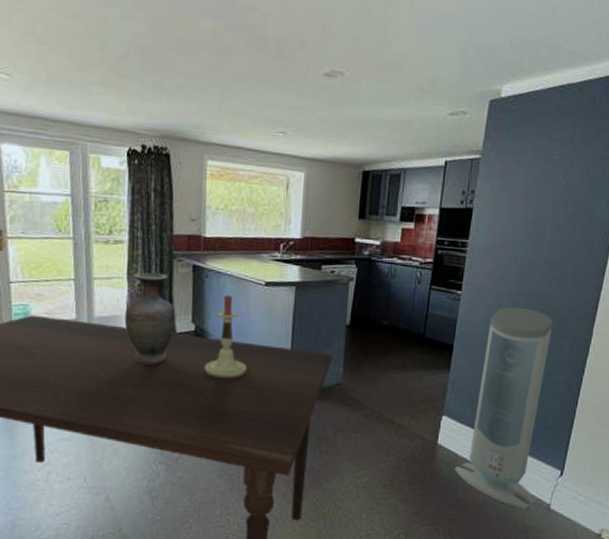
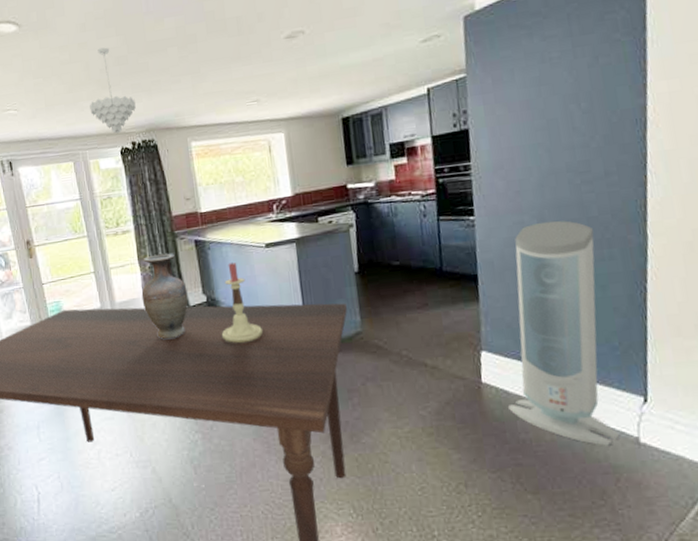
pendant light: none [99,30,153,132] -> present [90,47,136,134]

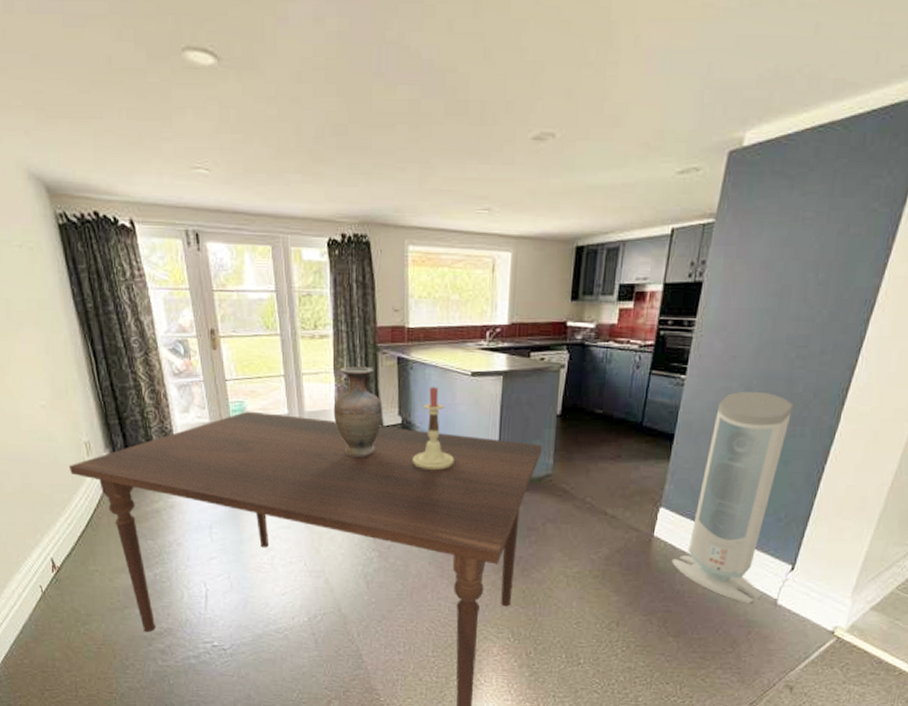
pendant light: present [90,47,136,134] -> none [297,109,351,221]

